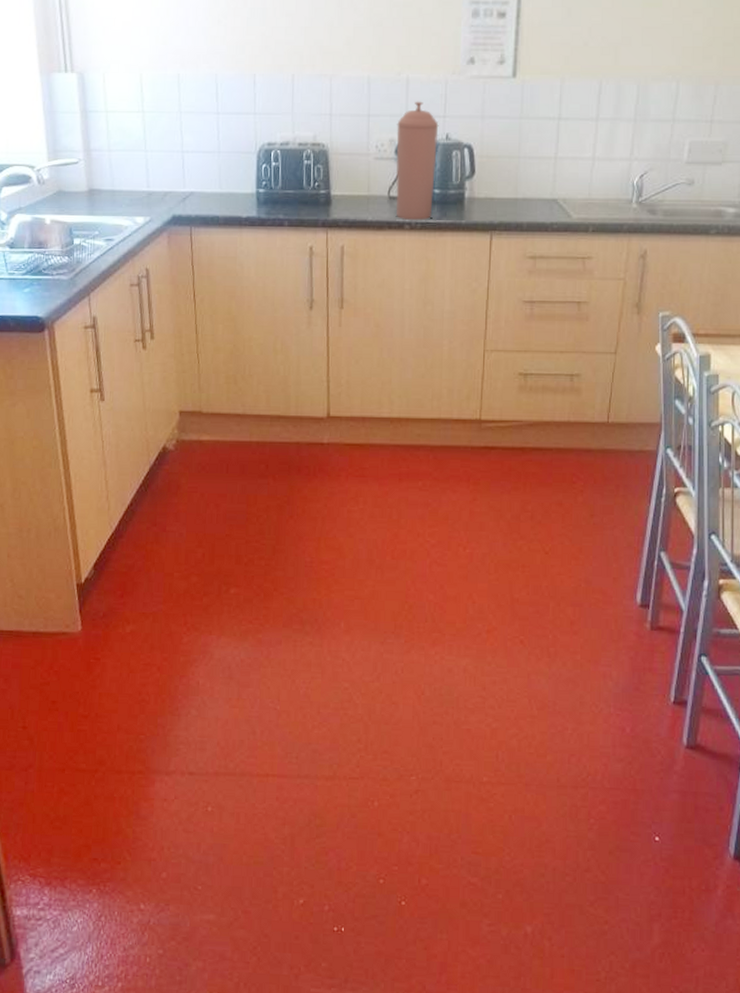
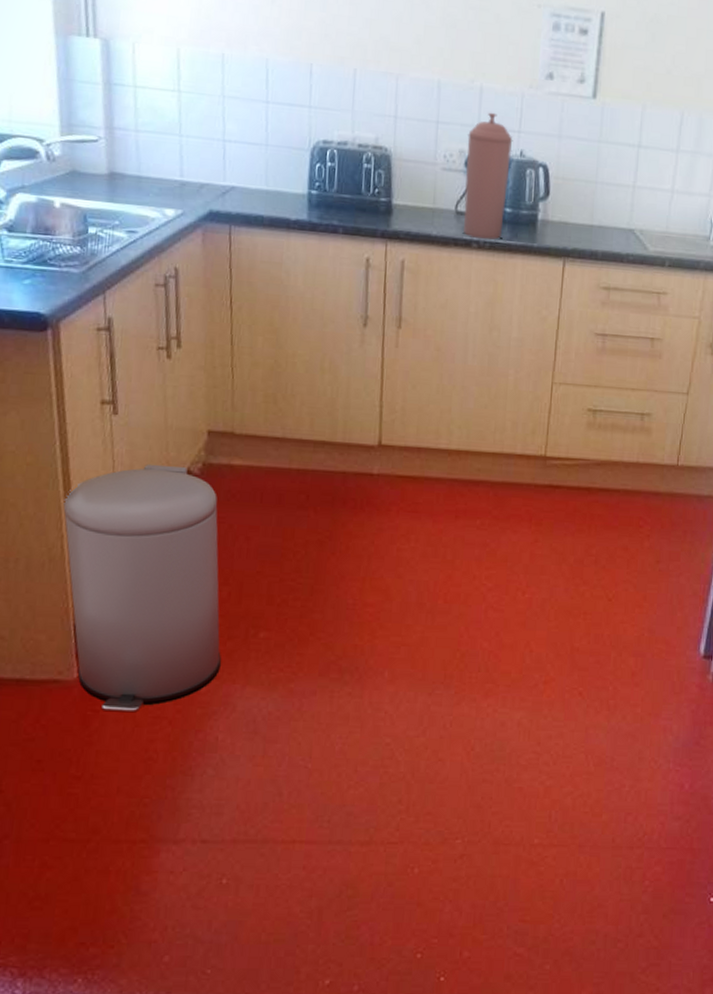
pedal bin: none [64,442,199,660] -> present [63,464,221,713]

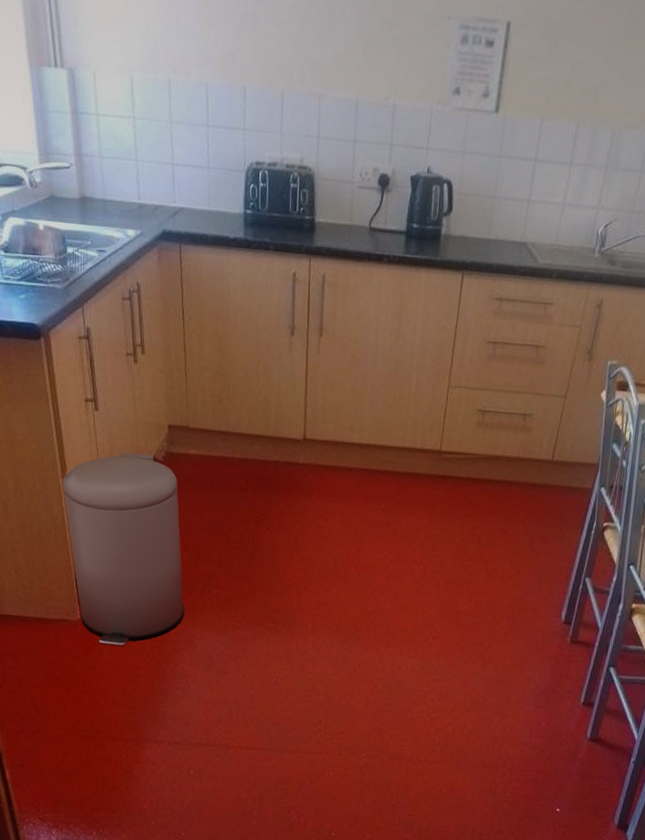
canister: present [463,112,513,241] -> none [376,129,422,255]

